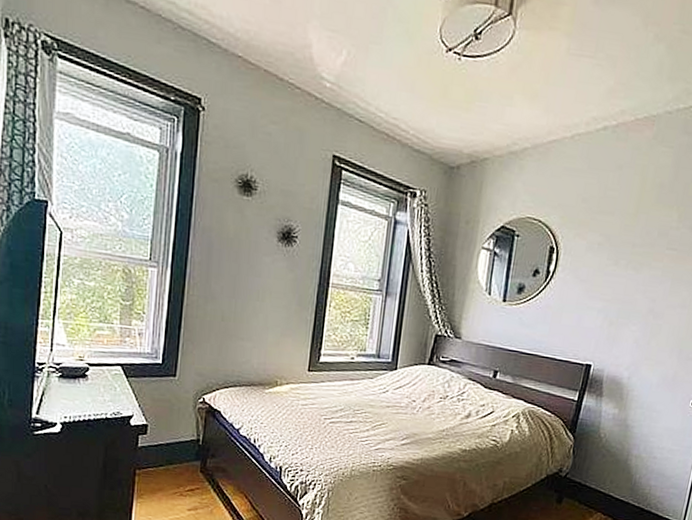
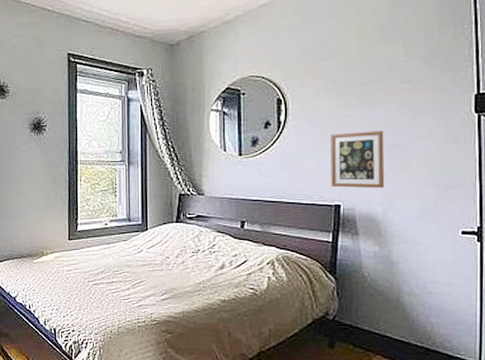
picture frame: none [586,291,644,353] -> present [331,131,385,189]

